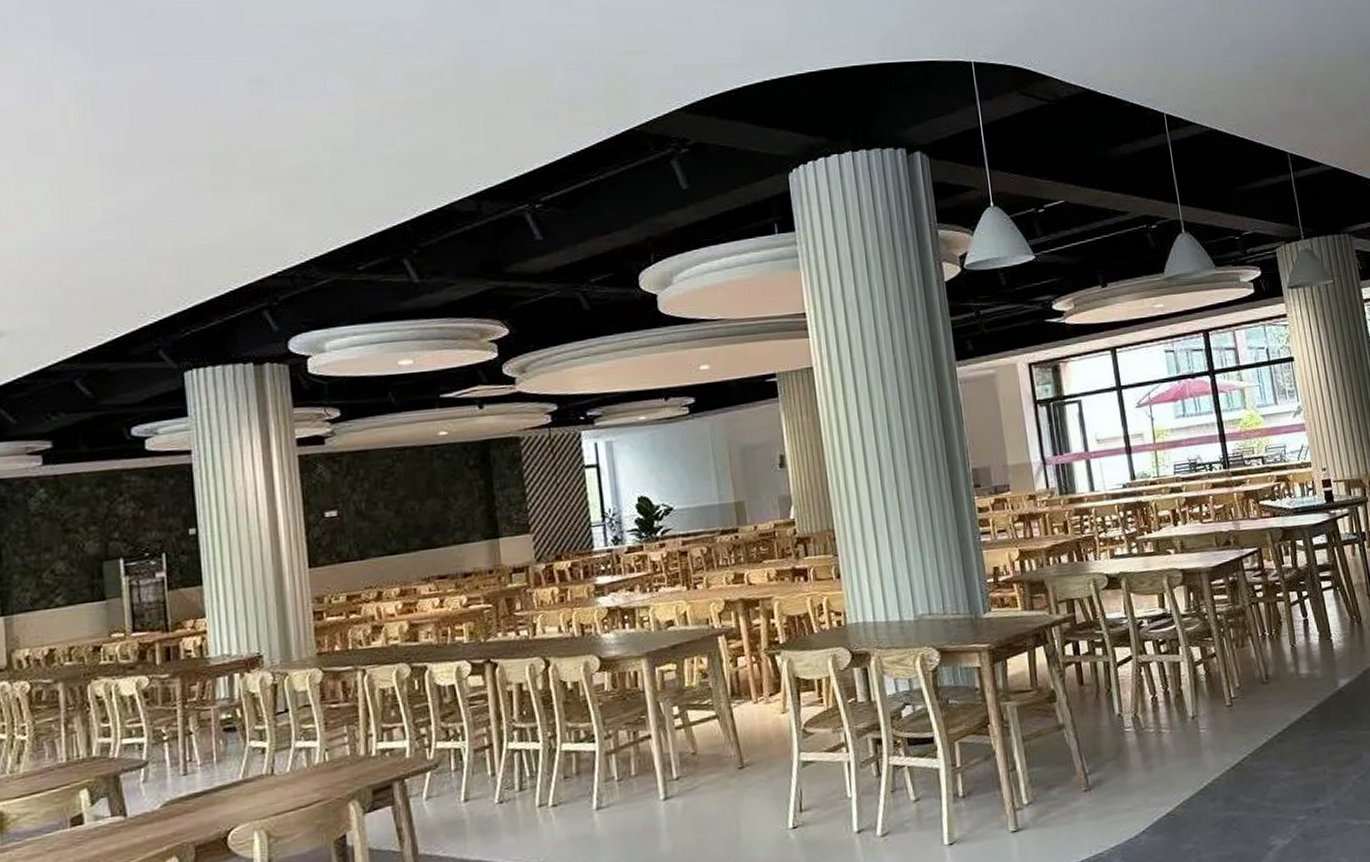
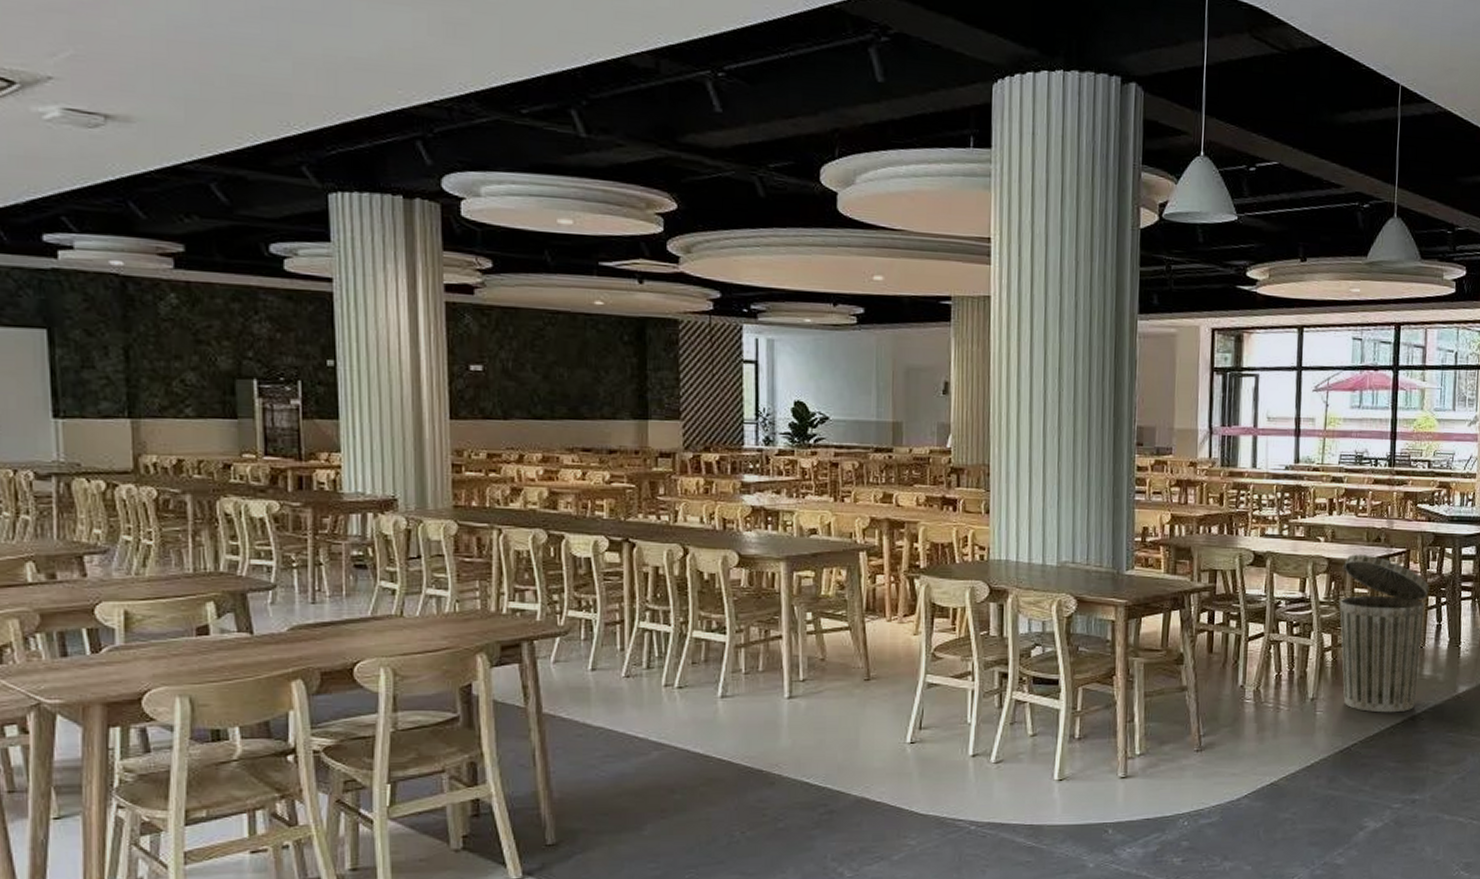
trash can: none [1198,559,1298,722] -> present [1339,554,1429,713]

